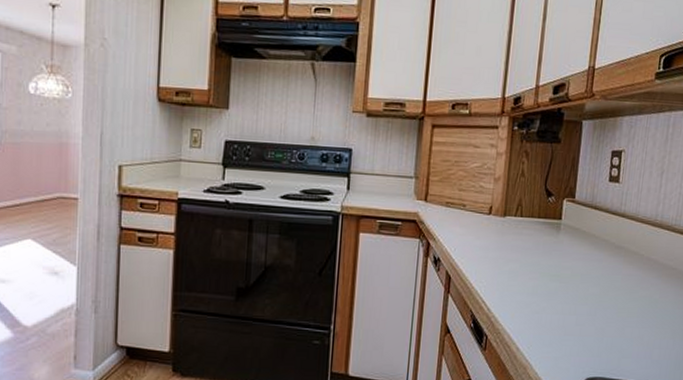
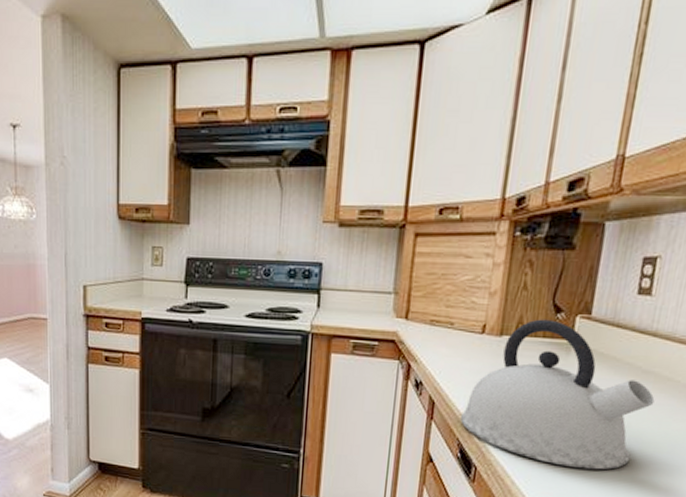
kettle: none [473,202,626,334] -> present [461,319,655,470]

